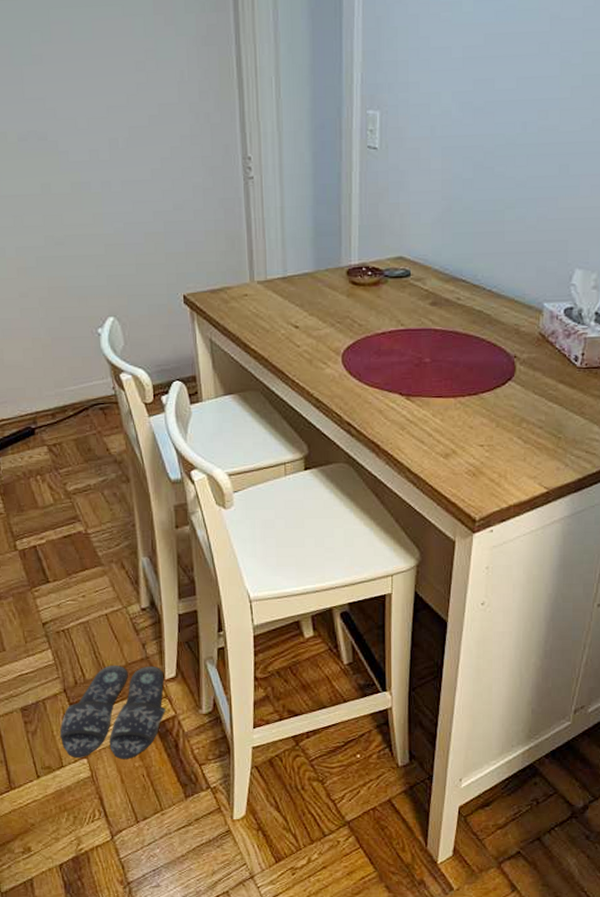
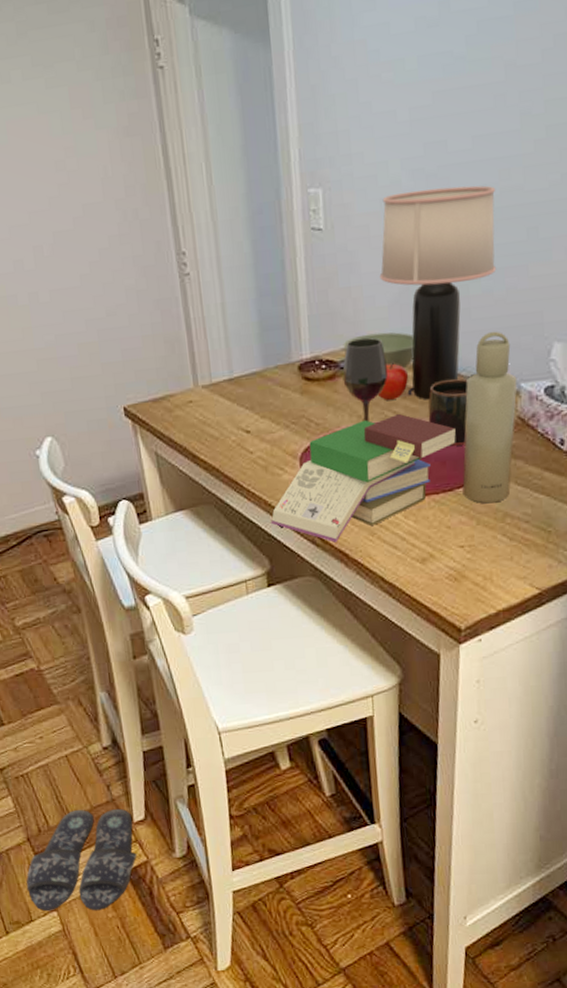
book: none [311,321,483,434] -> present [270,413,456,543]
wine glass: none [386,250,426,327] -> present [342,338,388,422]
bowl: none [388,247,452,282] -> present [343,332,414,369]
fruit: none [417,274,444,309] -> present [379,362,408,401]
table lamp: none [426,121,535,311] -> present [379,185,497,400]
mug: none [460,295,498,355] -> present [428,378,468,446]
bottle: none [486,254,541,409] -> present [462,331,518,504]

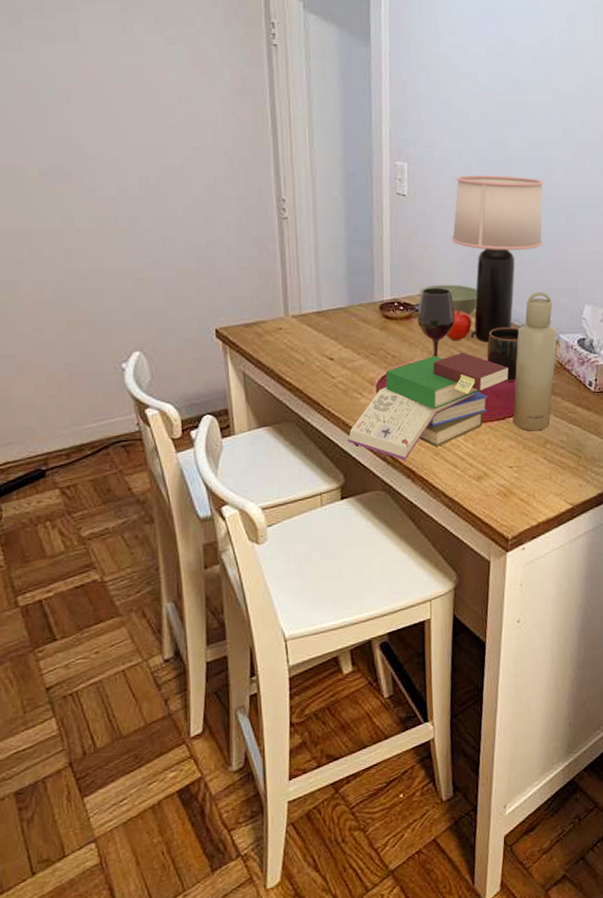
slippers: present [26,808,137,911] -> none [62,723,191,843]

